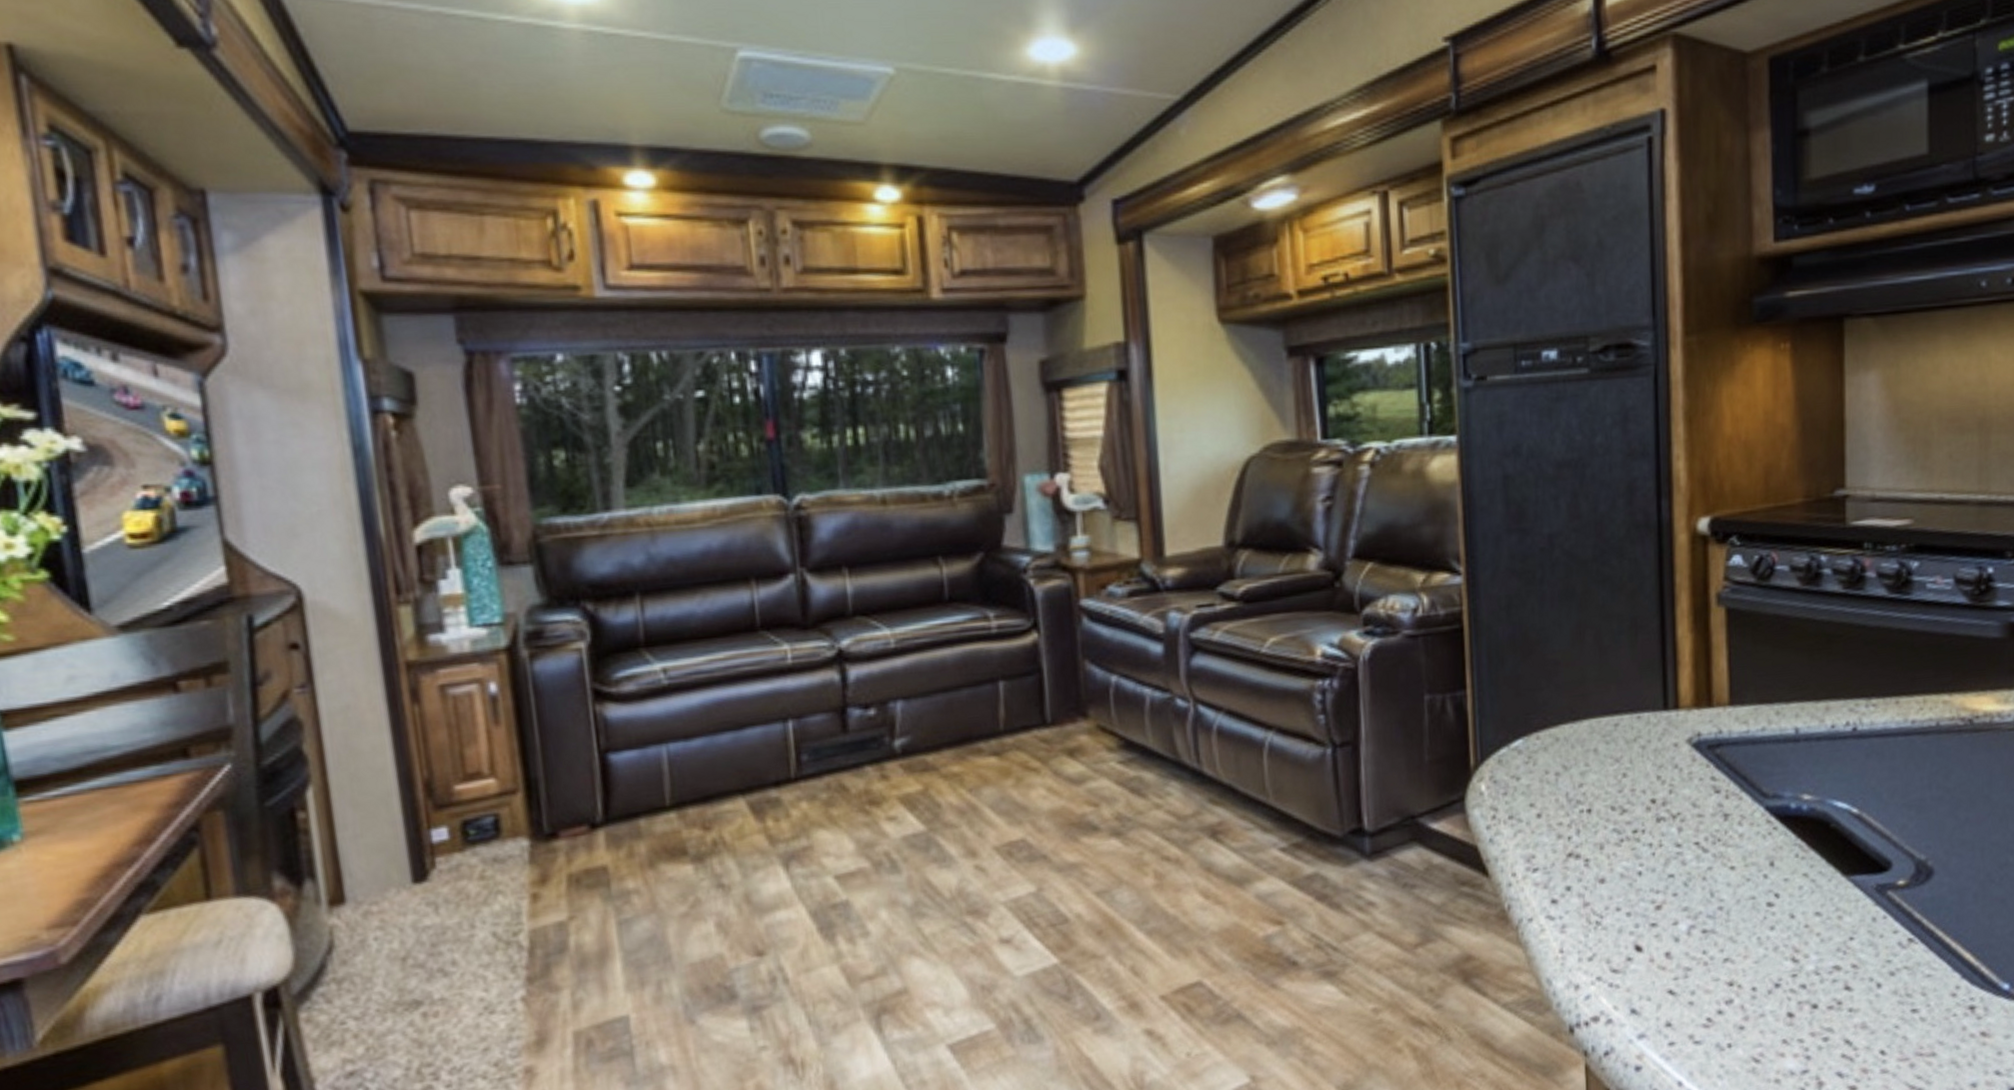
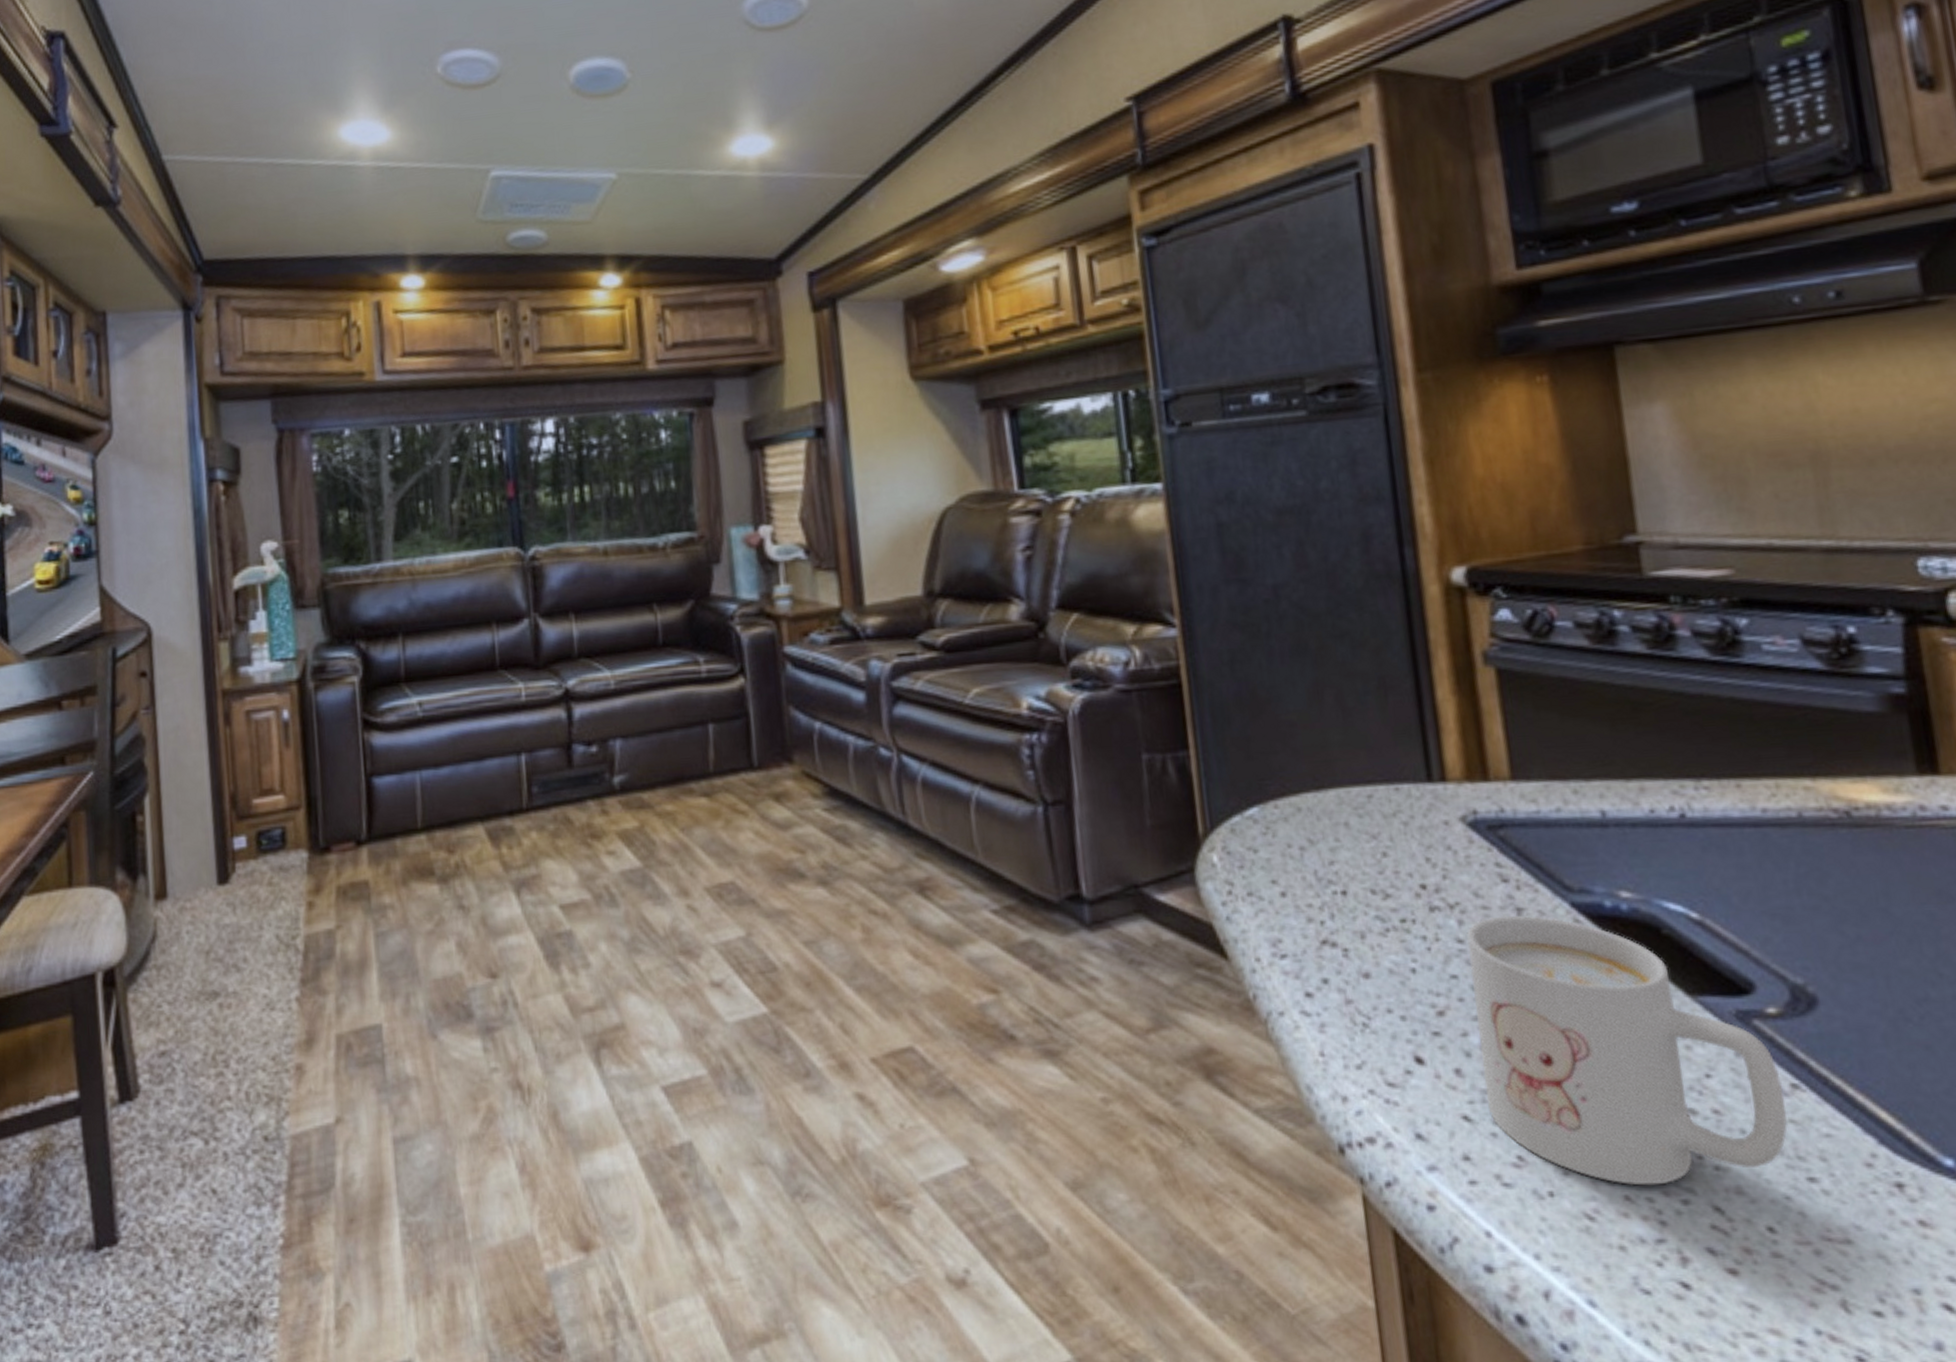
mug: none [1683,819,1903,1031] -> present [1467,915,1788,1186]

